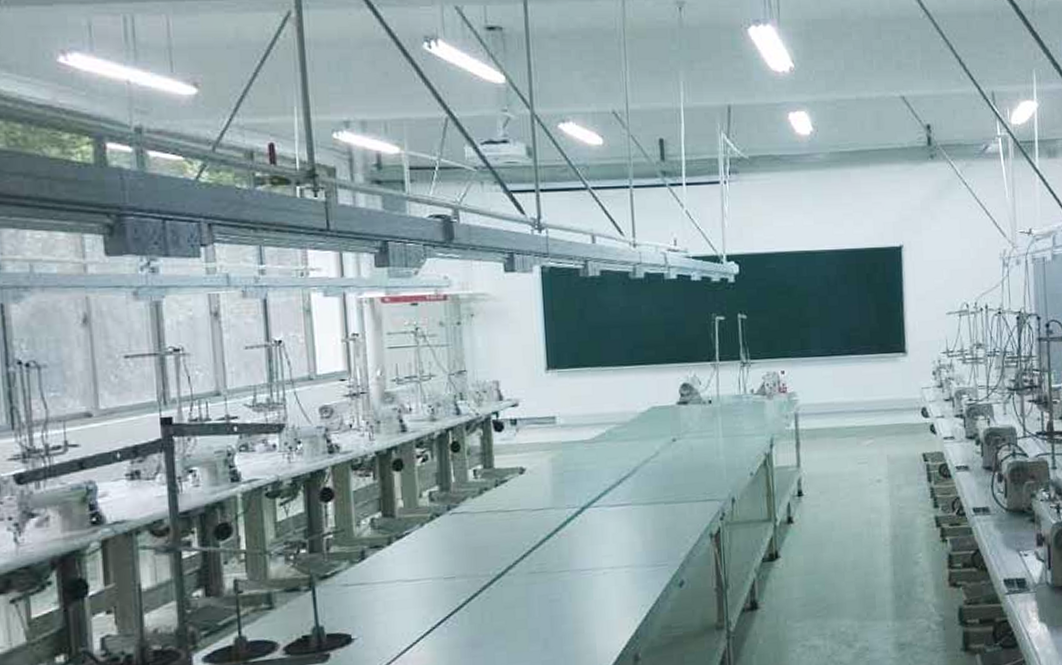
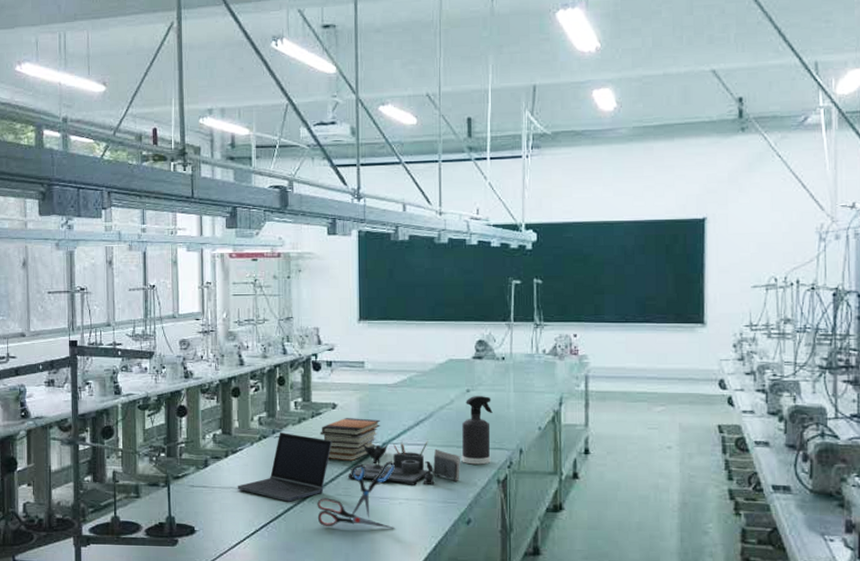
laptop computer: none [405,507,521,589] -> present [237,433,332,502]
book stack: none [506,481,578,533] -> present [320,418,381,462]
shears: none [507,527,599,612] -> present [317,461,395,529]
desk organizer: none [543,499,670,552] -> present [348,440,460,485]
spray bottle: none [669,443,702,521] -> present [461,395,493,465]

